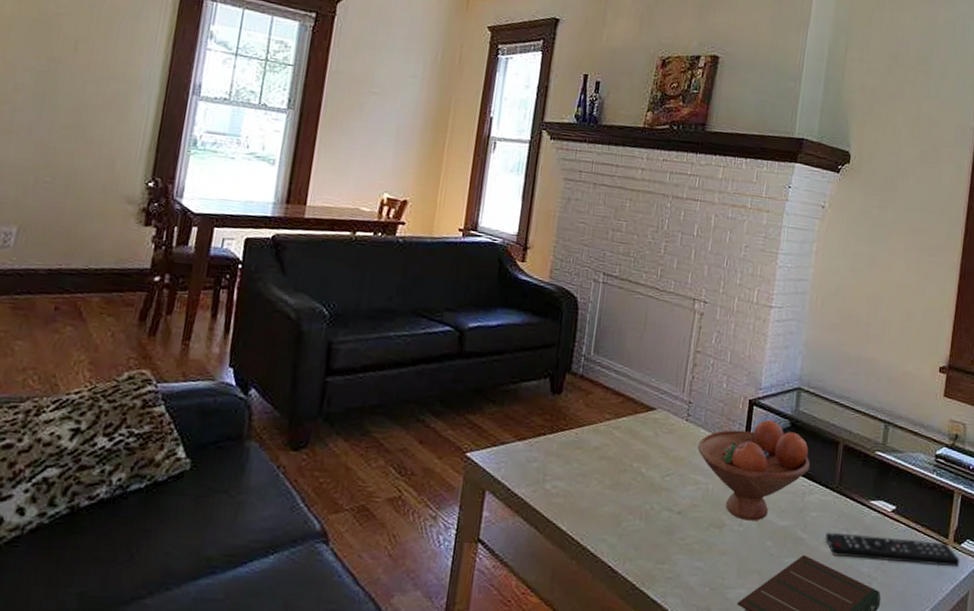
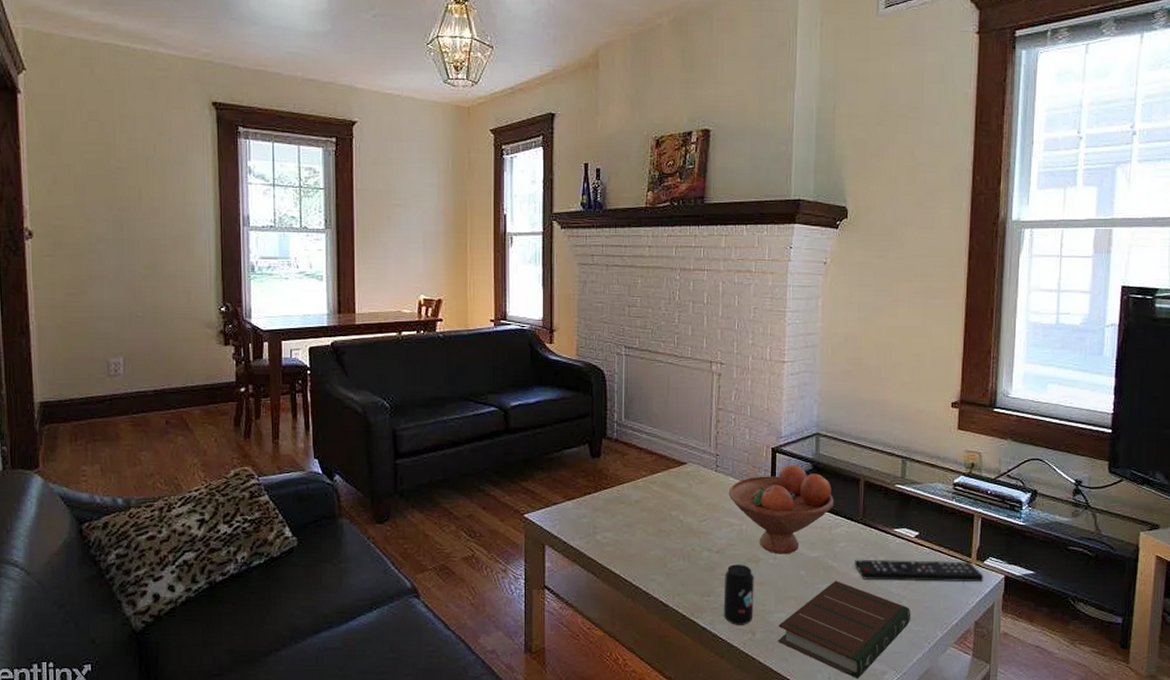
beverage can: none [678,528,716,600] -> present [724,564,754,625]

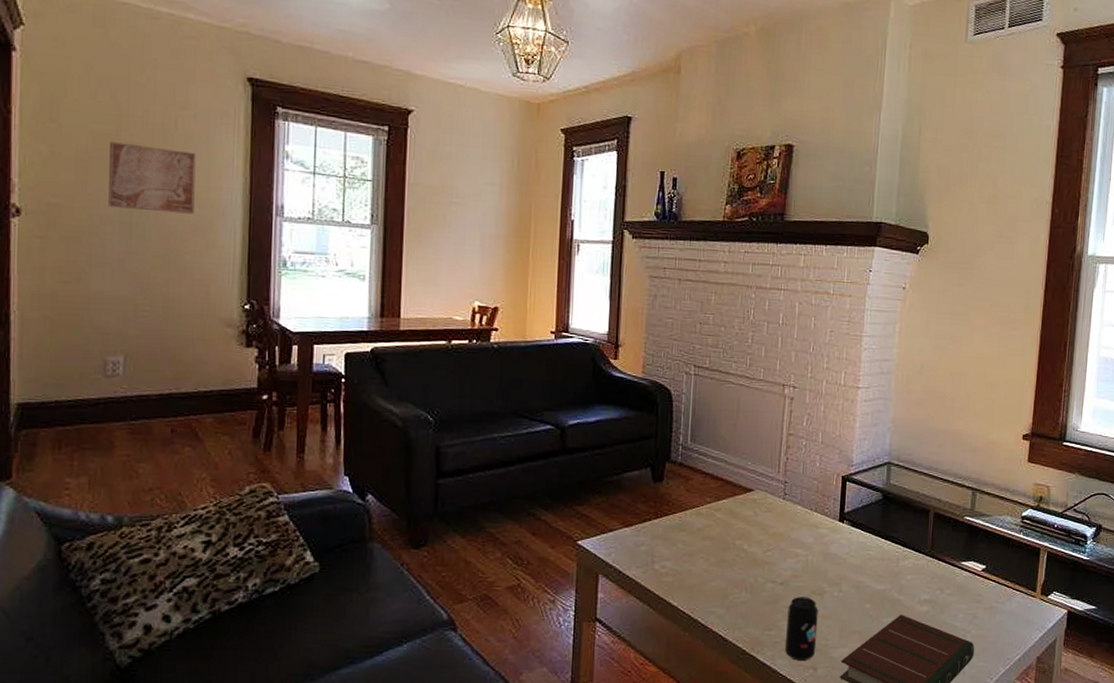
wall art: none [100,168,174,228] -> present [108,142,196,214]
fruit bowl: present [728,465,835,554] -> none [795,494,904,587]
remote control: present [854,559,984,583] -> none [920,592,1048,617]

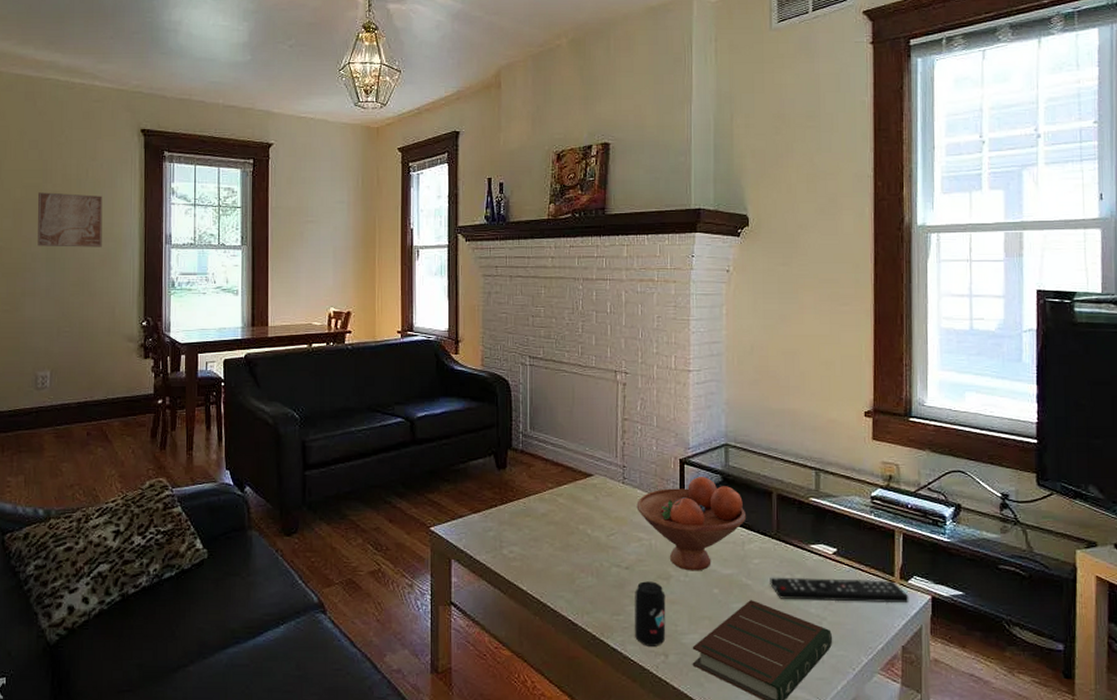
fruit bowl: none [795,494,904,587] -> present [636,477,747,571]
remote control: none [920,592,1048,617] -> present [770,577,909,604]

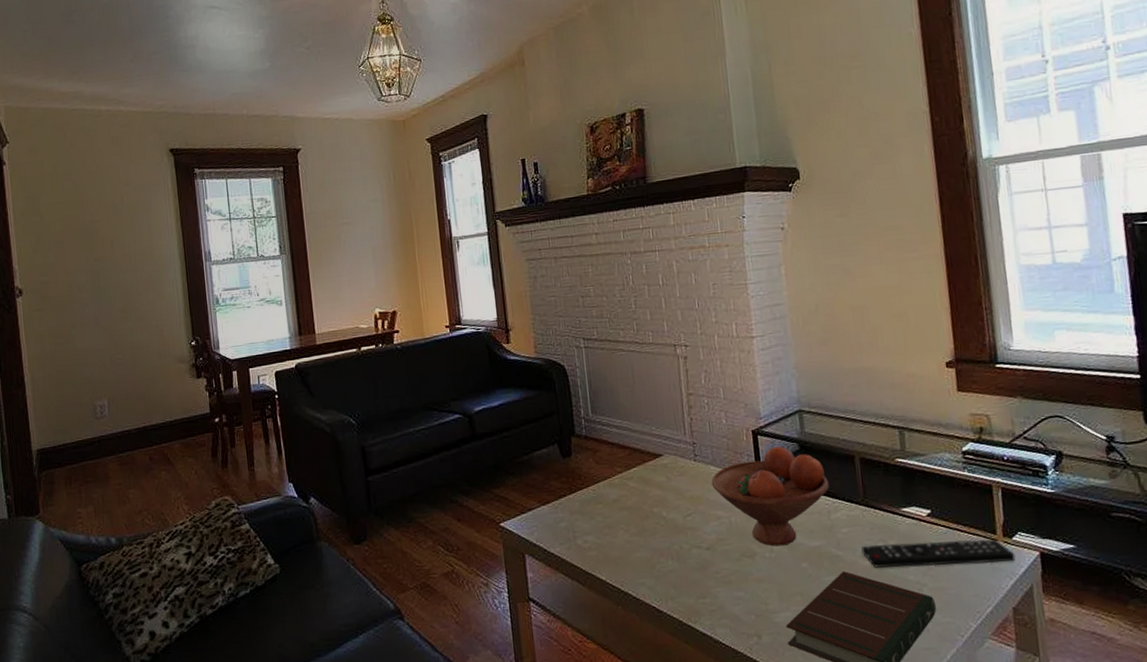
wall art: present [37,192,103,247] -> none [76,220,144,277]
beverage can: present [635,581,666,646] -> none [719,560,757,628]

